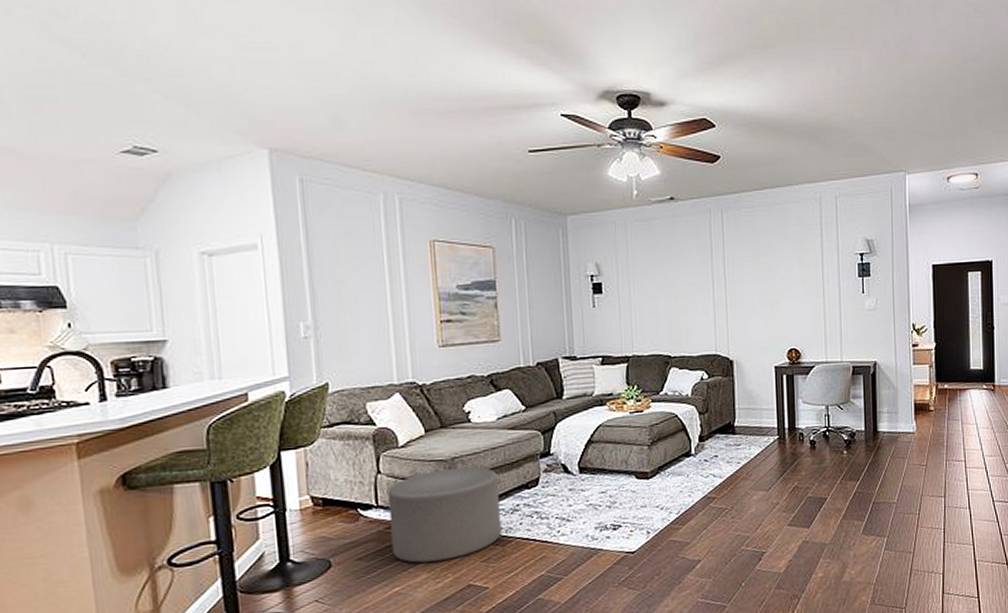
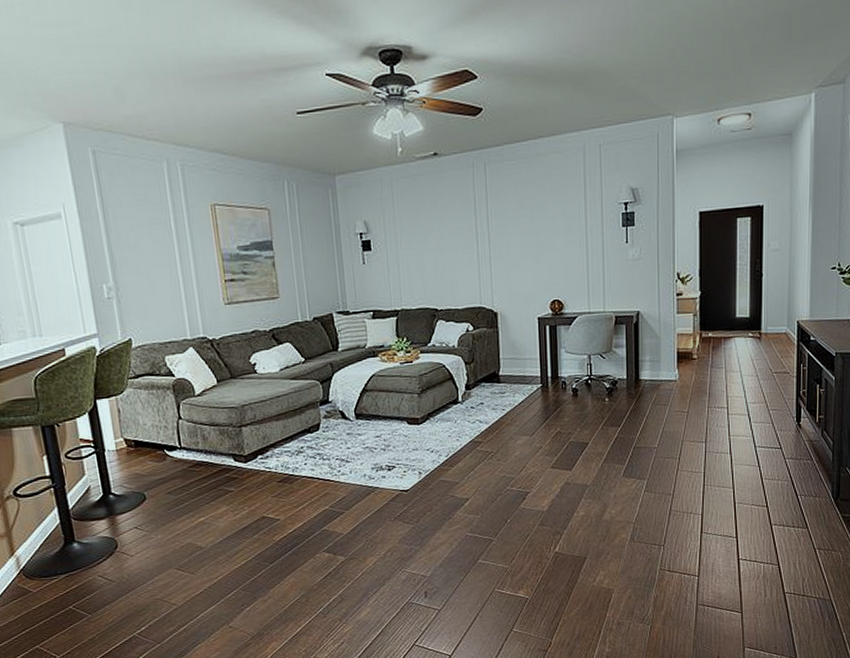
pouf: present [388,467,501,563] -> none [188,413,289,497]

